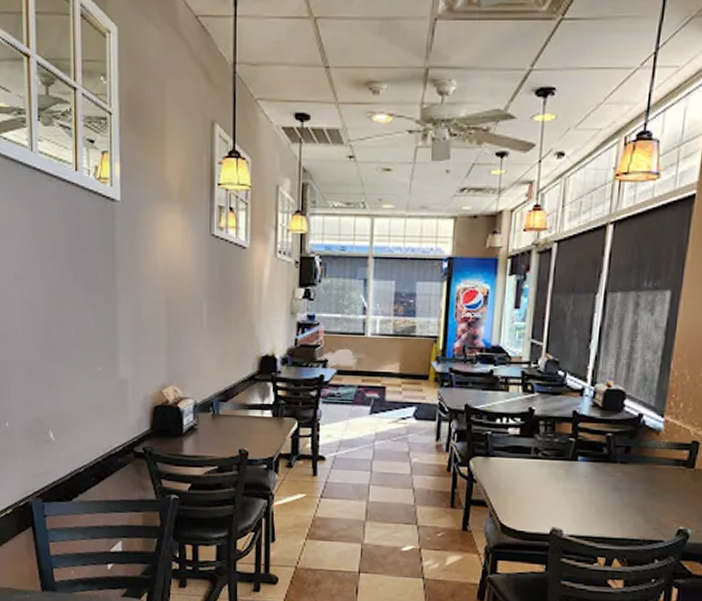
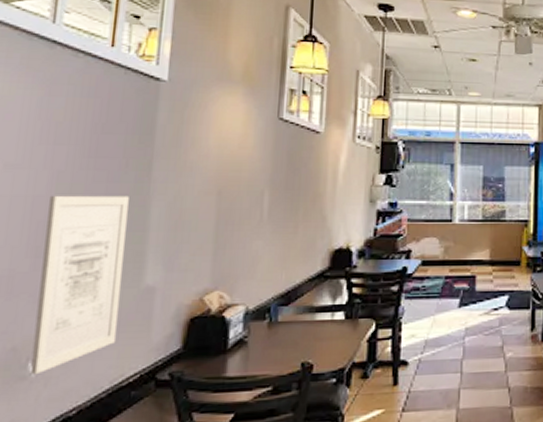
wall art: none [48,302,105,440] -> present [30,195,129,375]

